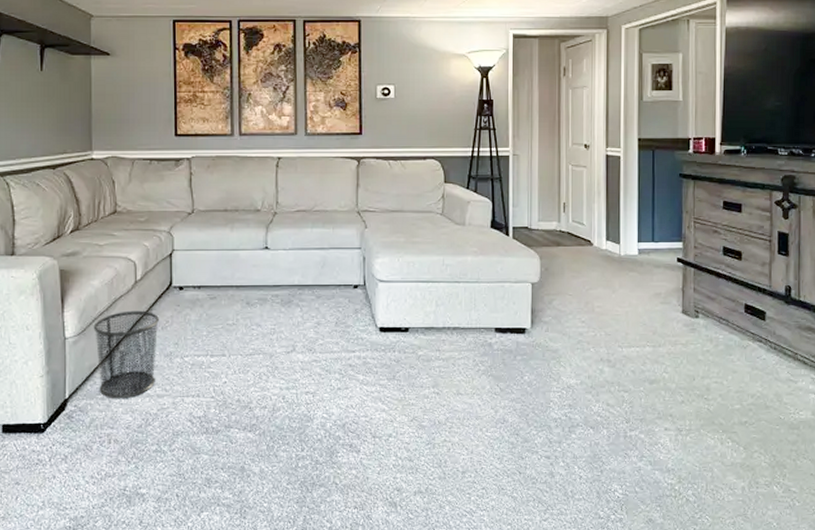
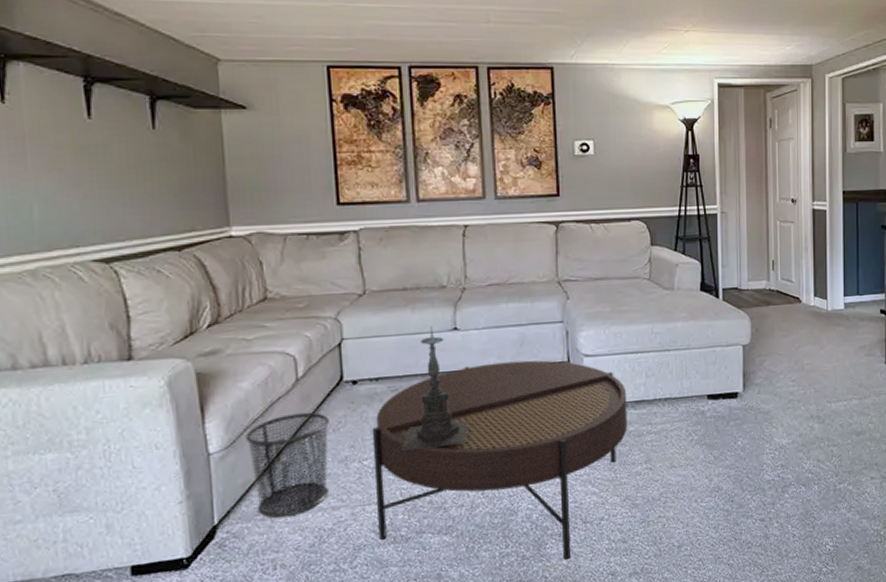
coffee table: none [193,281,417,471] -> present [372,360,628,561]
candle holder: none [217,244,274,352] -> present [403,326,469,451]

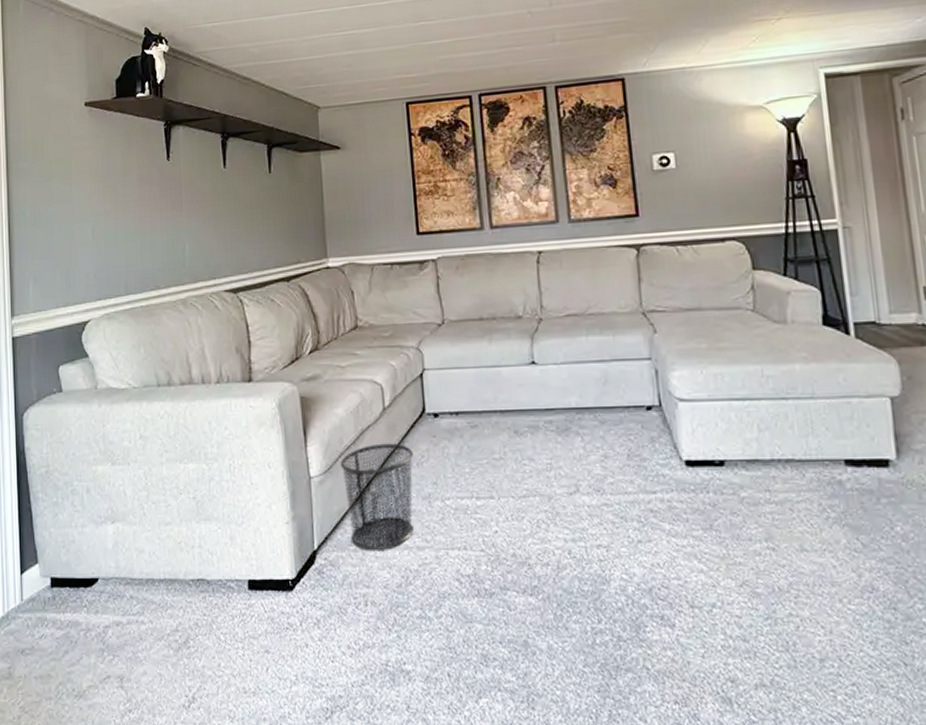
coffee table: present [372,360,628,561] -> none [453,401,739,652]
candle holder: present [403,326,469,451] -> none [484,359,551,493]

